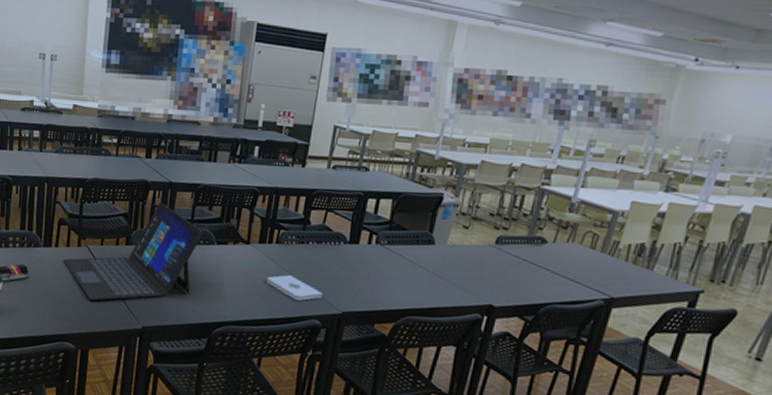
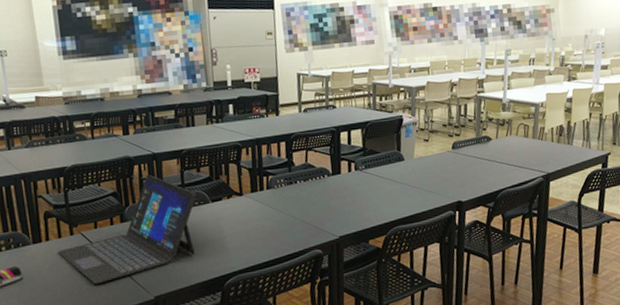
notepad: present [267,275,323,301] -> none [266,215,319,237]

